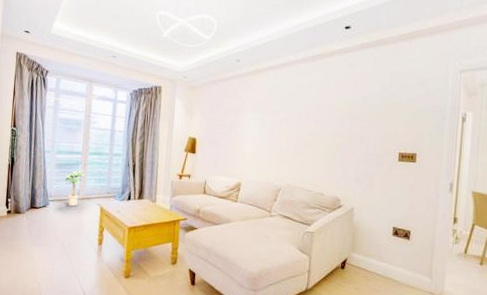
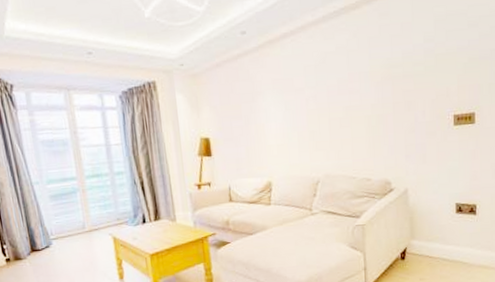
potted plant: present [64,169,85,206] -> none [63,197,87,242]

